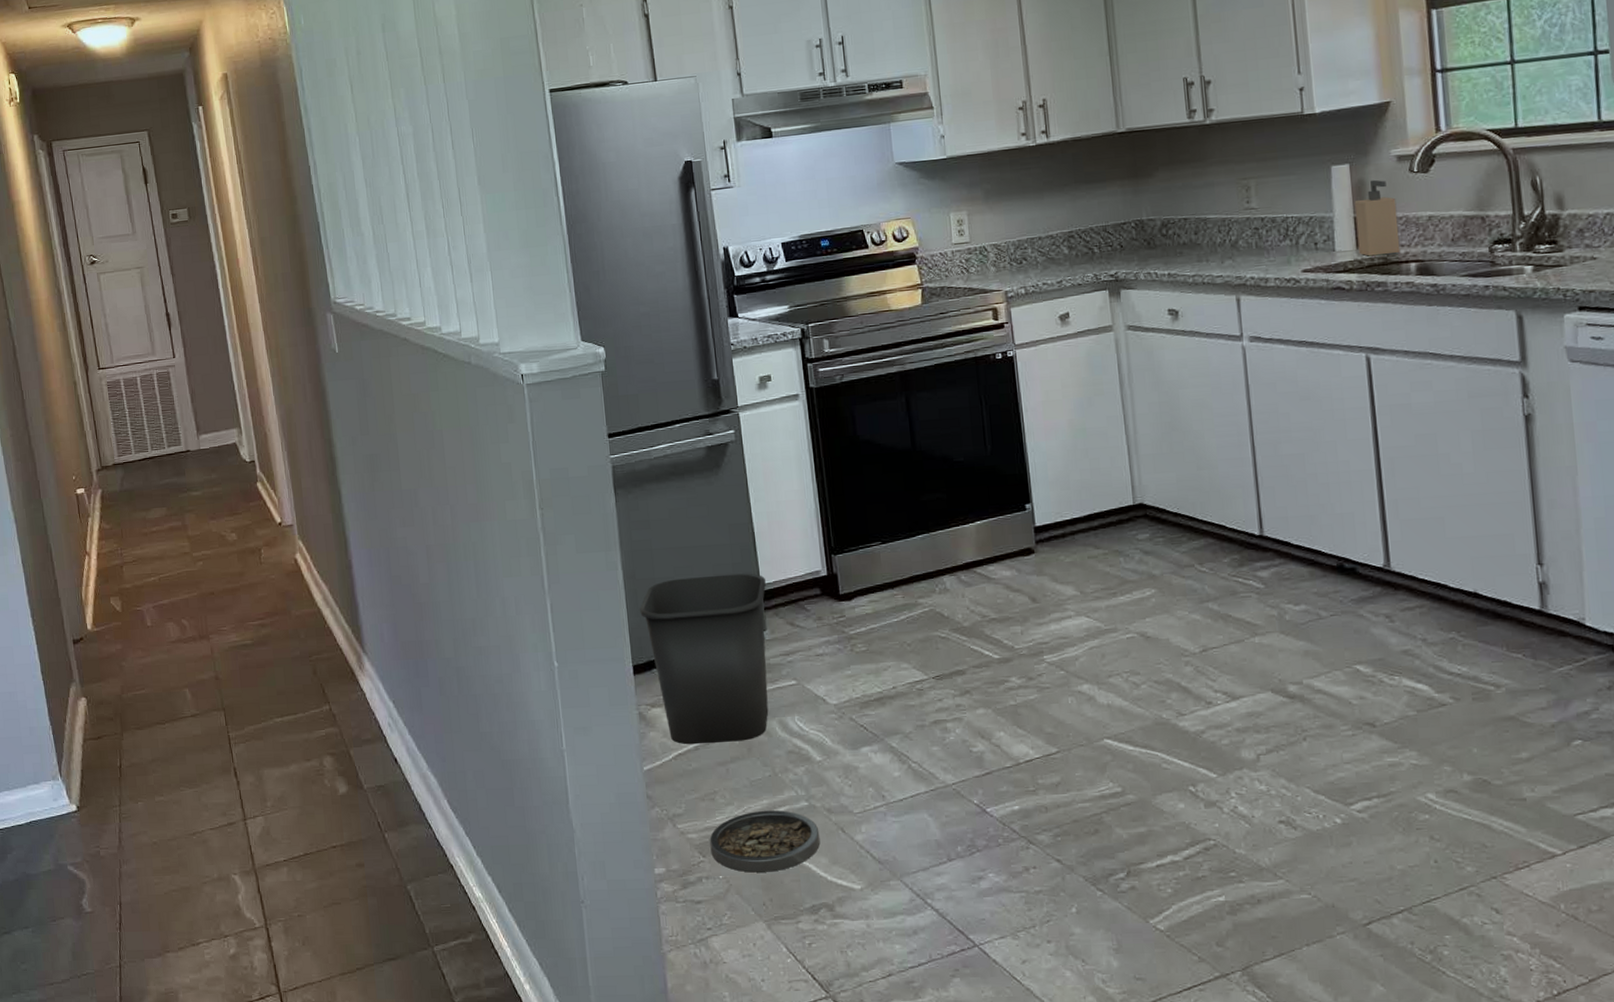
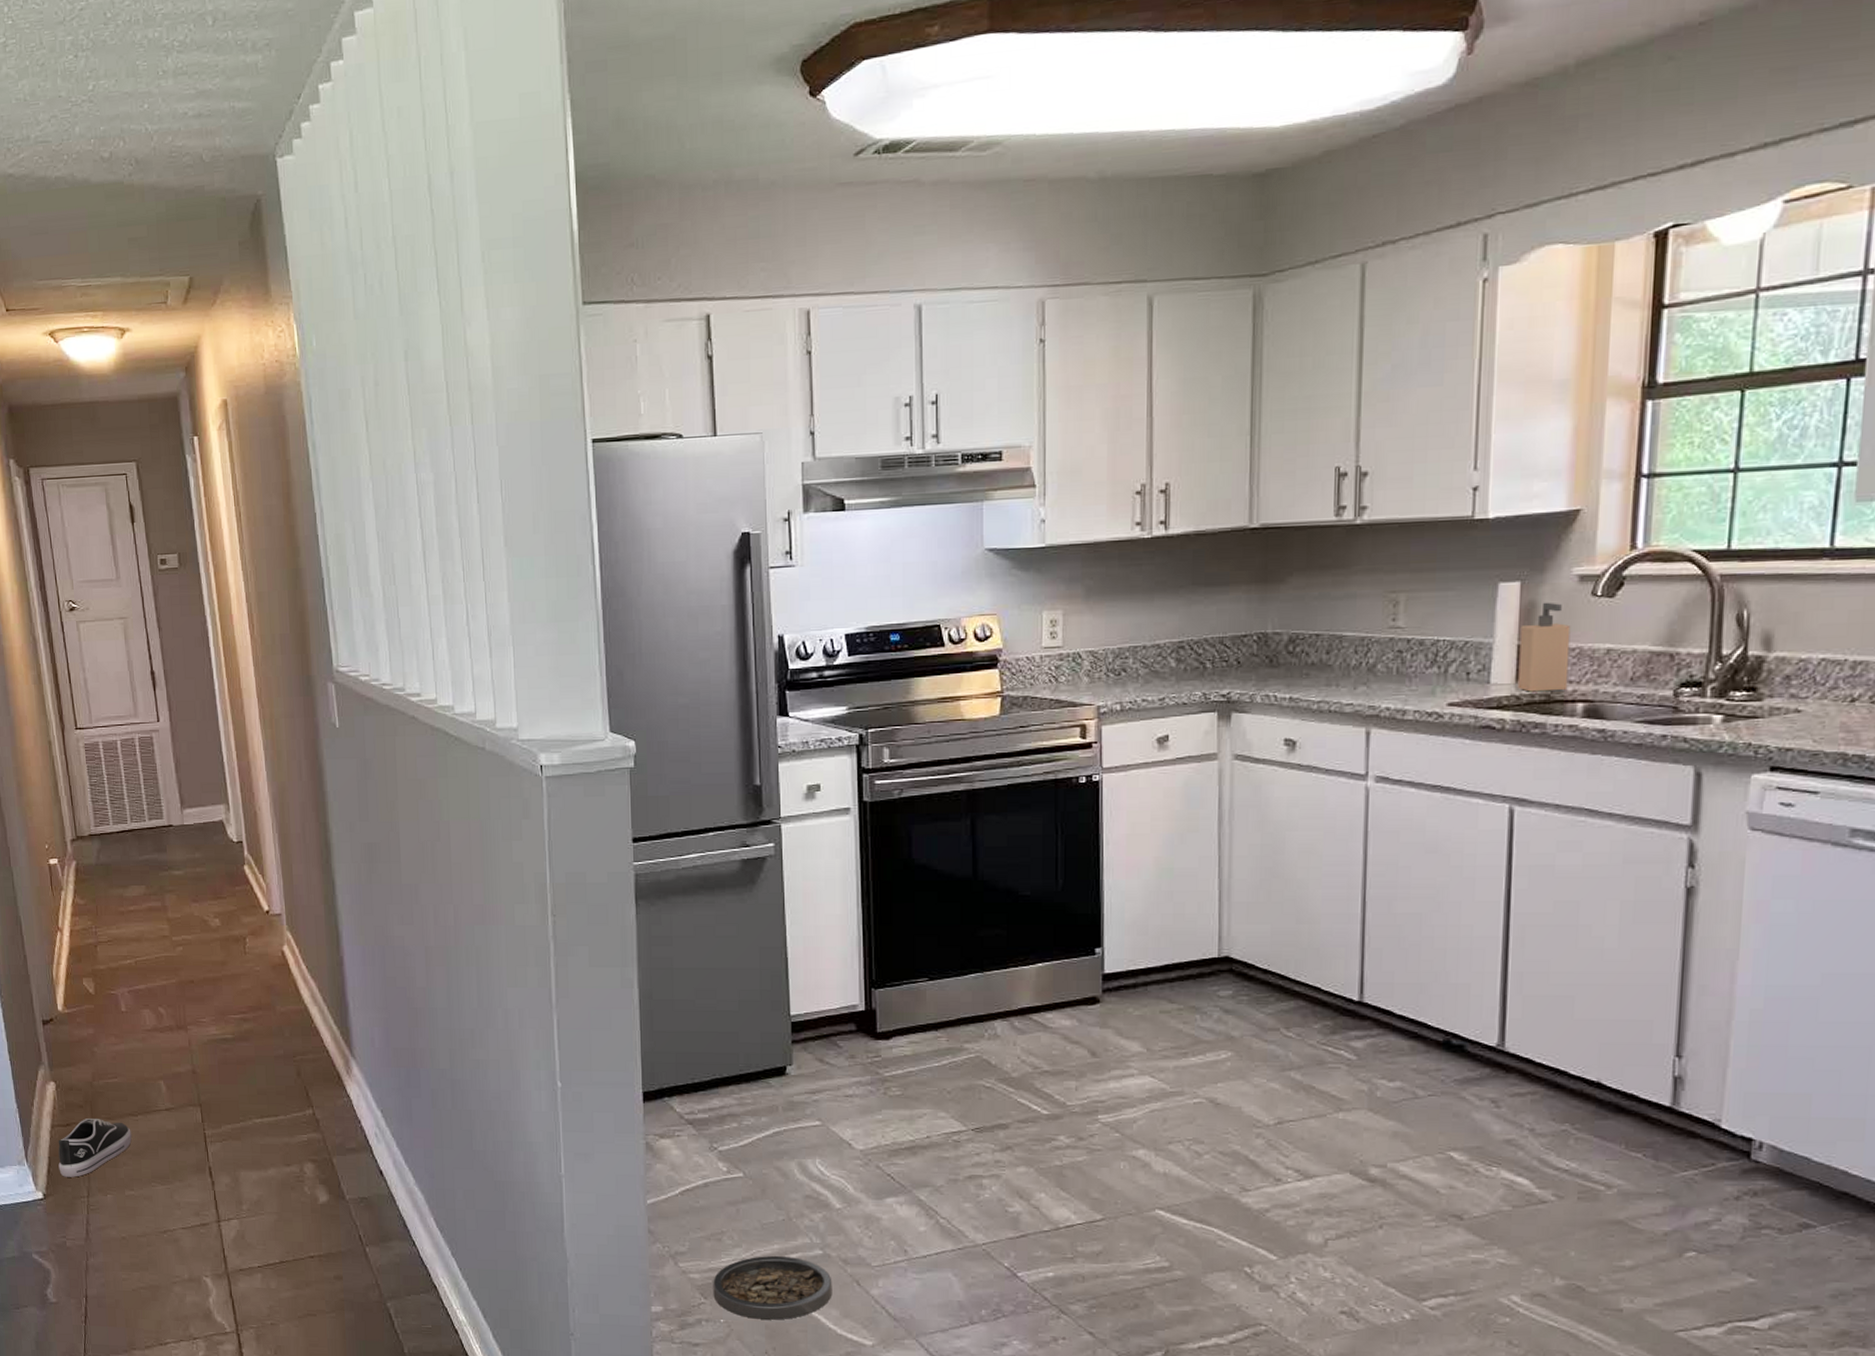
shoe: none [90,729,160,788] -> present [58,1118,132,1178]
waste bin: present [640,573,769,744] -> none [655,1001,797,1181]

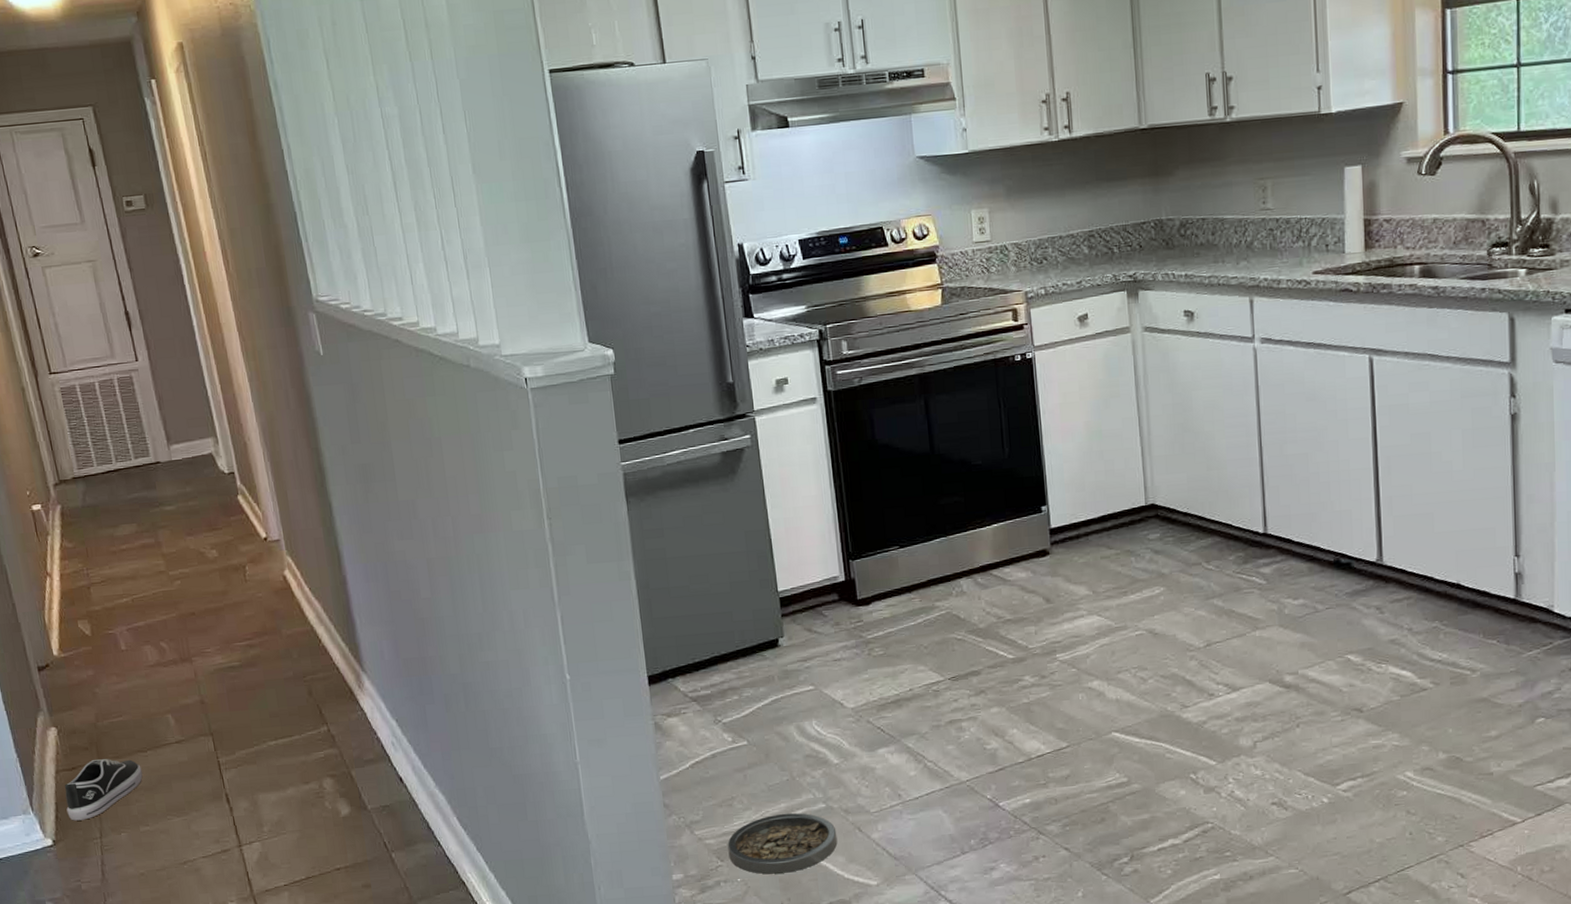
soap dispenser: present [1517,602,1571,692] -> none [1365,181,1406,259]

